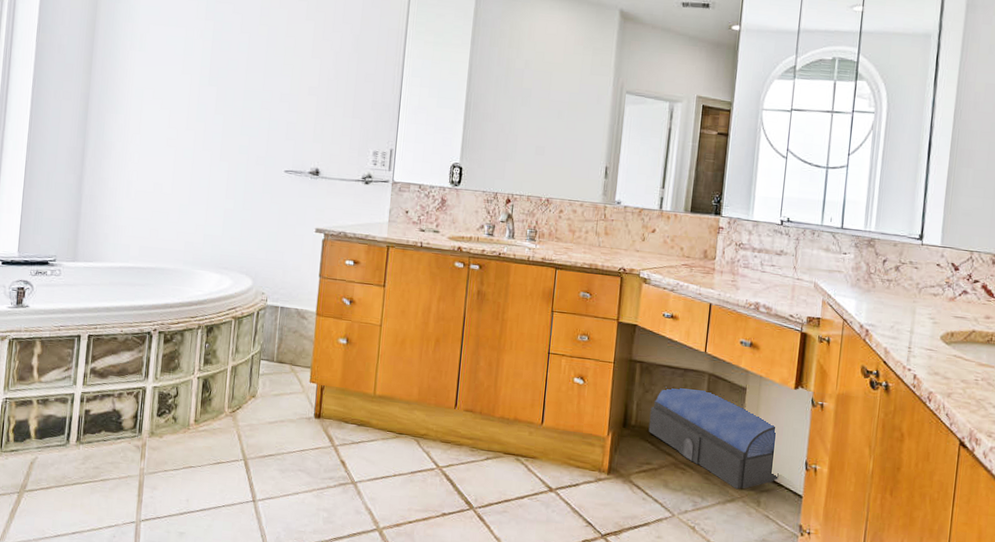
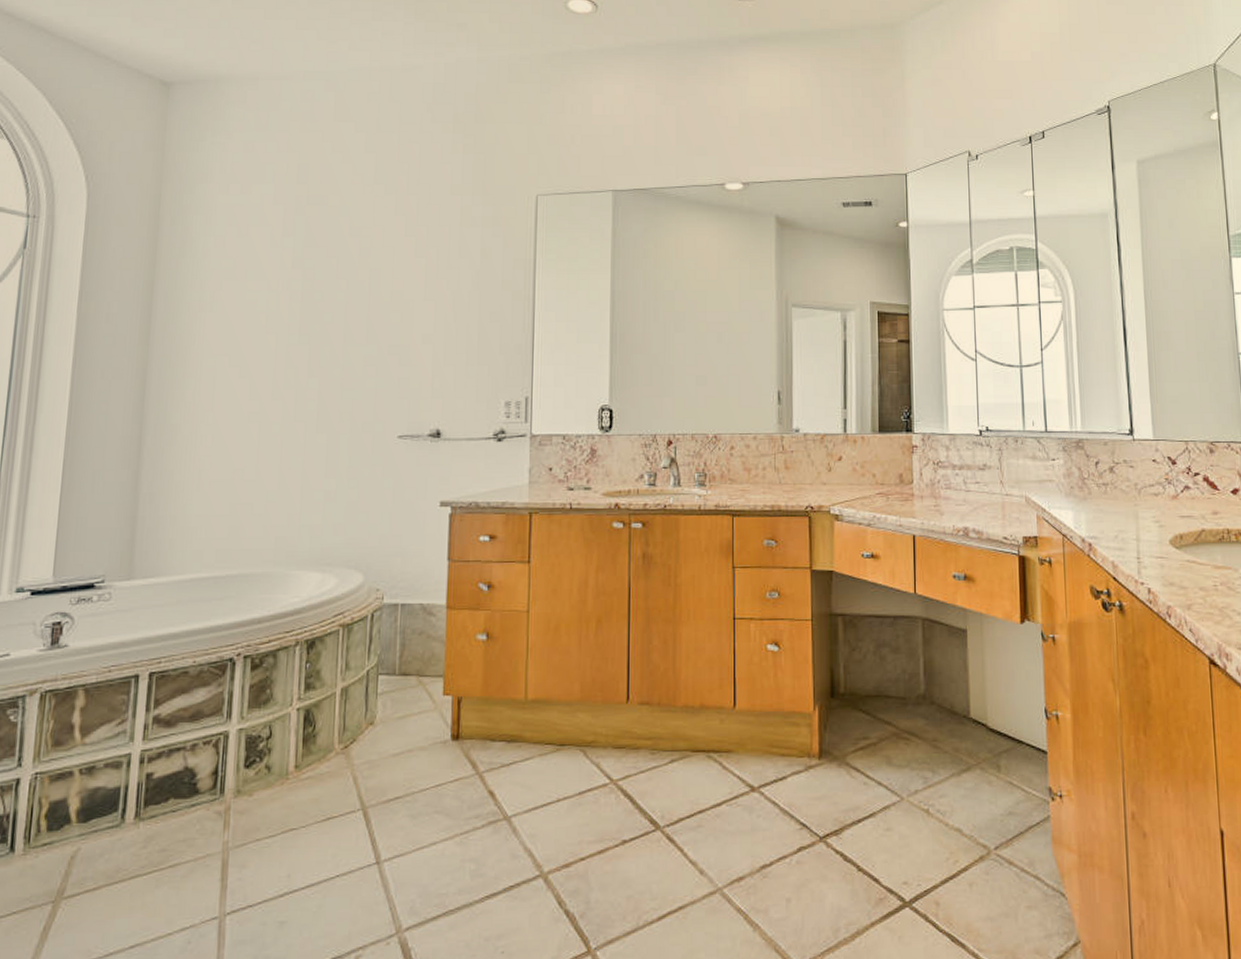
architectural model: present [648,387,779,490] -> none [860,639,1017,755]

